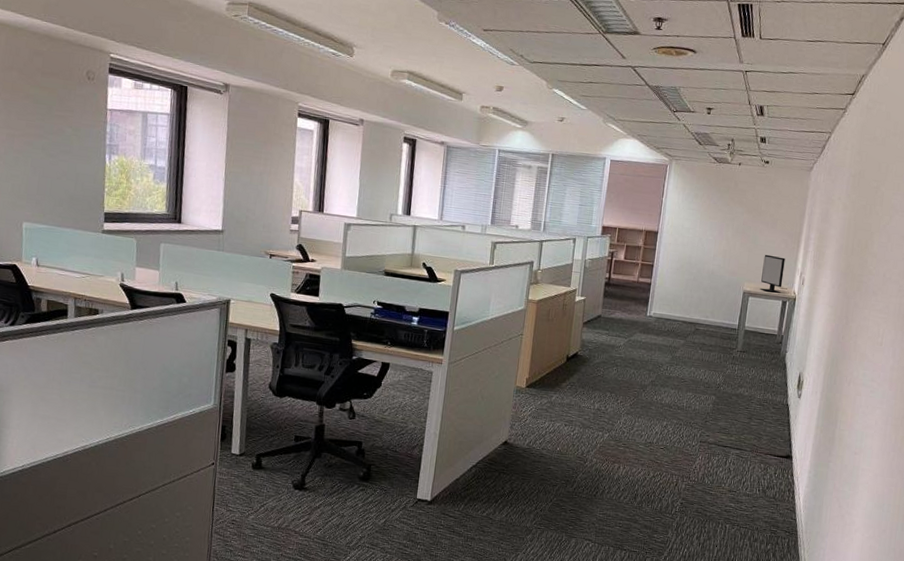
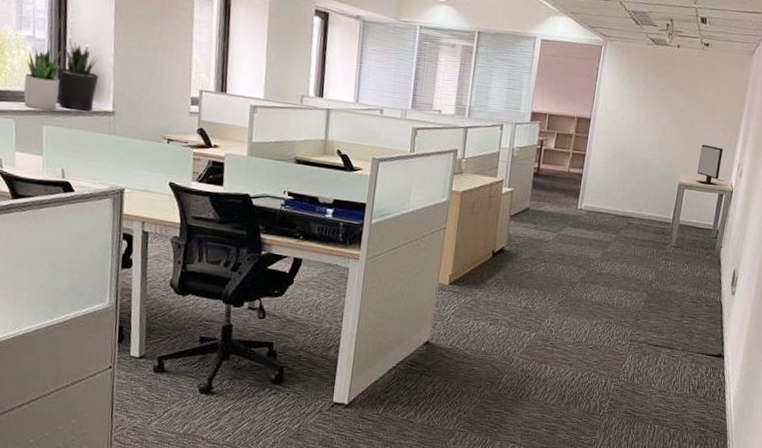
planter: none [144,175,180,231] -> present [23,47,62,111]
planter: none [174,166,212,231] -> present [57,38,99,112]

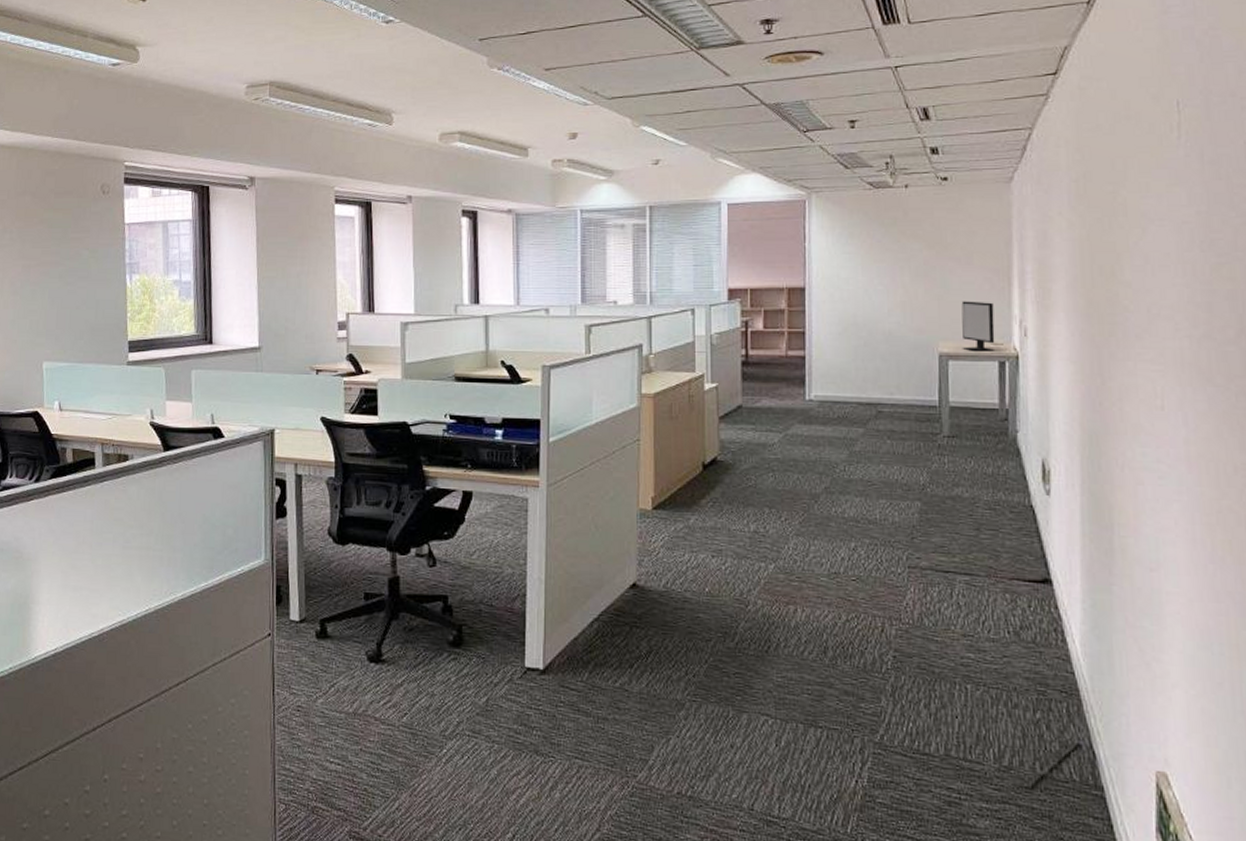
planter: present [23,47,62,111] -> none [172,289,207,354]
planter: present [57,38,99,112] -> none [204,277,244,351]

